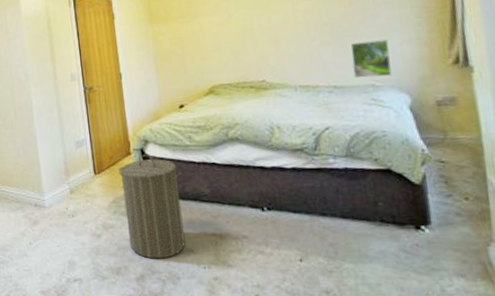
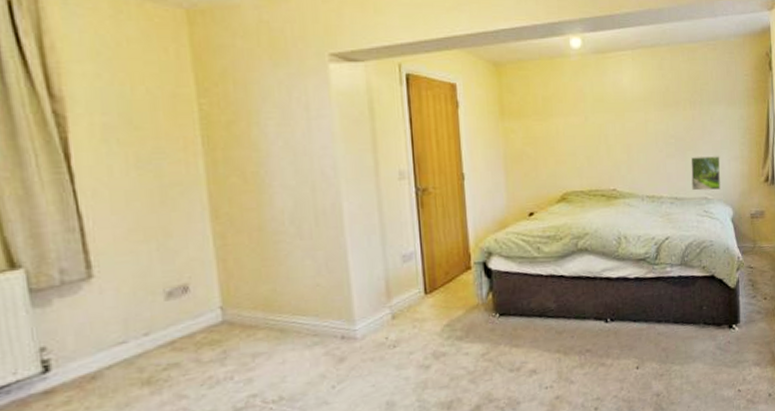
laundry hamper: present [118,154,186,259] -> none [455,268,528,386]

